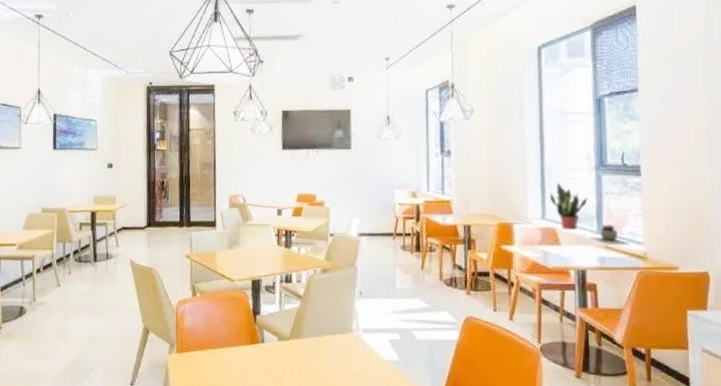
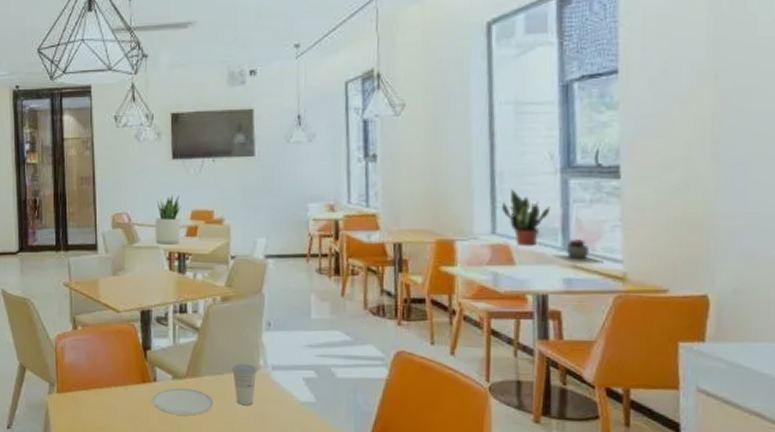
plate: none [259,348,313,373] -> present [151,388,214,416]
planter: none [266,180,289,223] -> present [155,195,181,245]
cup: none [328,327,351,364] -> present [231,363,257,406]

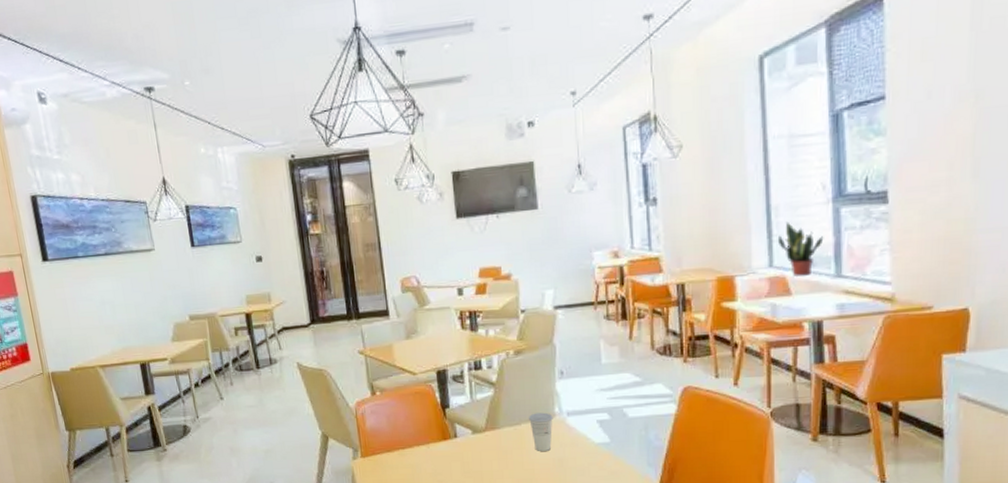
plate: present [151,388,214,416] -> none [453,441,514,467]
planter: present [155,195,181,245] -> none [444,254,470,305]
succulent plant: present [552,238,603,265] -> none [826,264,873,290]

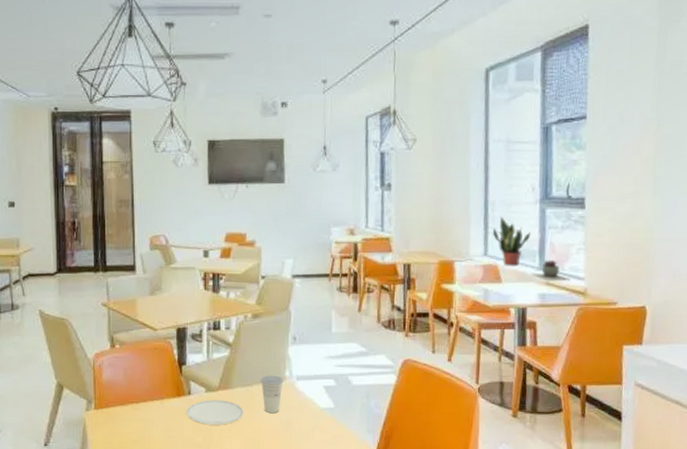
plate: none [453,441,514,467] -> present [186,400,244,425]
succulent plant: none [826,264,873,290] -> present [531,259,570,282]

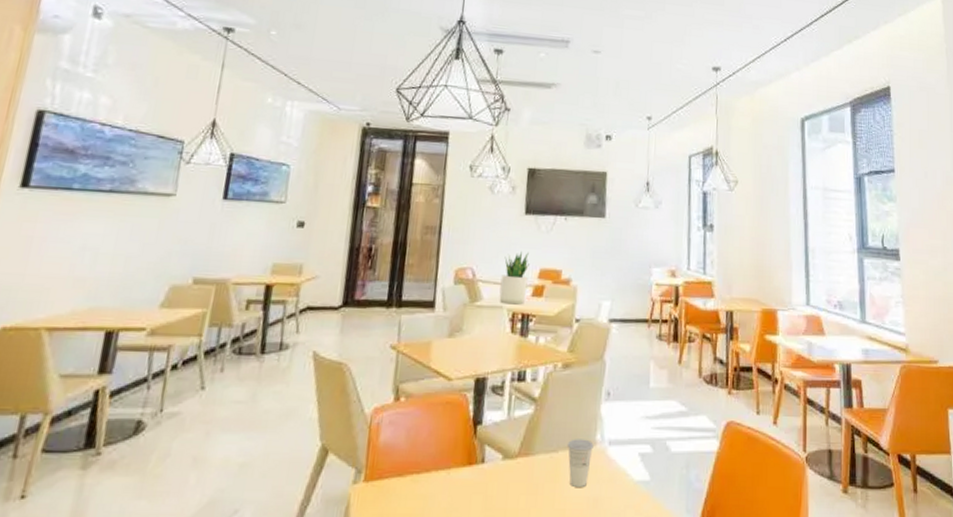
plate: present [186,400,244,425] -> none [476,470,546,503]
planter: none [191,218,216,266] -> present [499,251,529,305]
potted plant: present [492,216,531,267] -> none [813,264,851,319]
succulent plant: present [531,259,570,282] -> none [853,312,891,337]

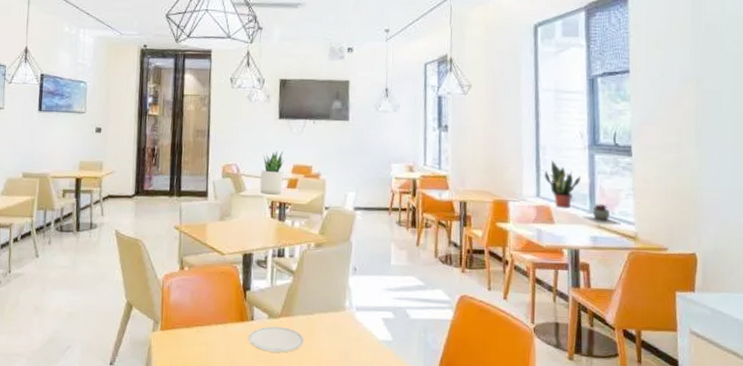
plate: none [476,470,546,503] -> present [248,326,304,353]
cup: present [566,439,594,488] -> none [320,304,343,344]
potted plant: none [813,264,851,319] -> present [544,160,581,209]
succulent plant: none [853,312,891,337] -> present [582,203,620,226]

